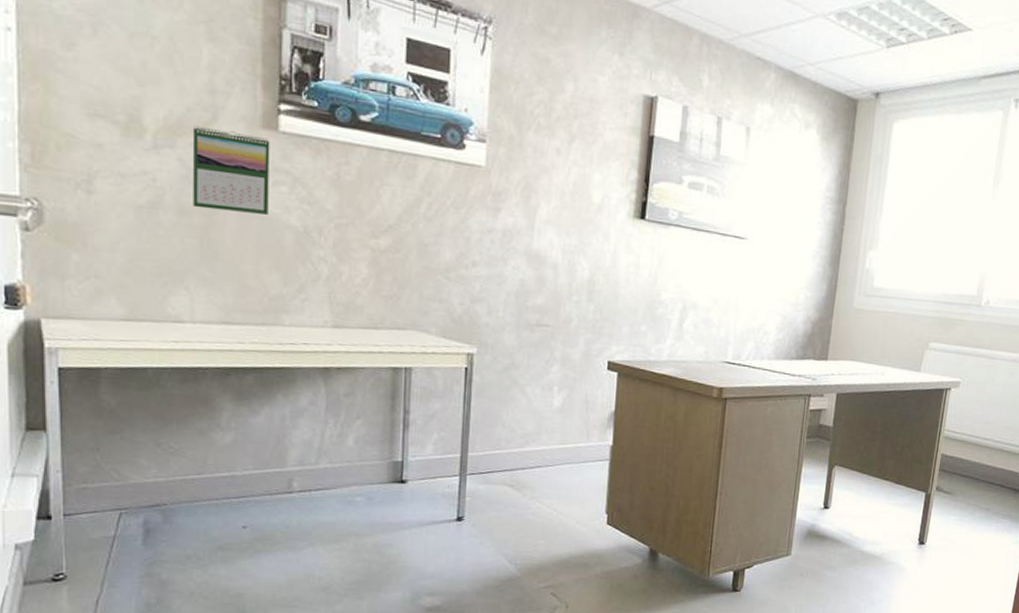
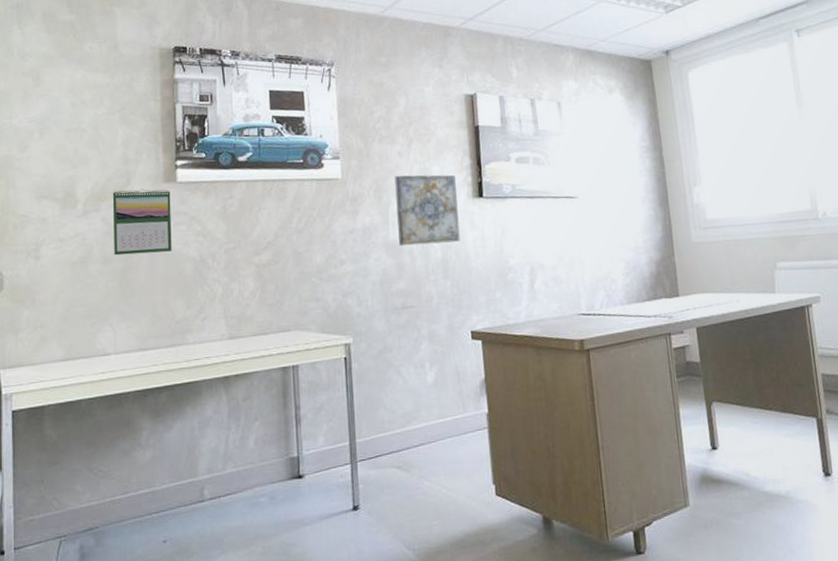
wall art: none [543,175,619,264] -> present [394,175,460,246]

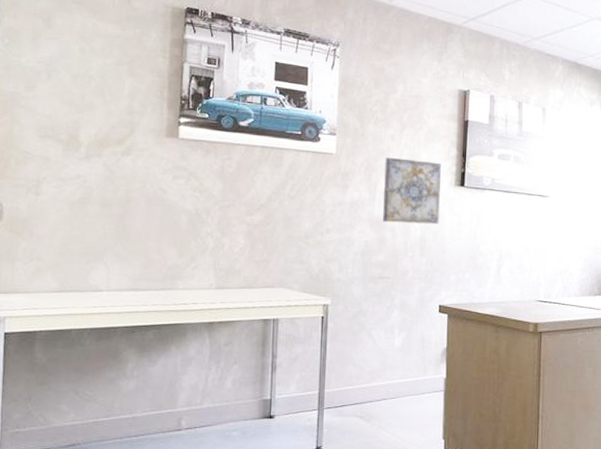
calendar: present [112,189,172,256] -> none [113,139,172,202]

